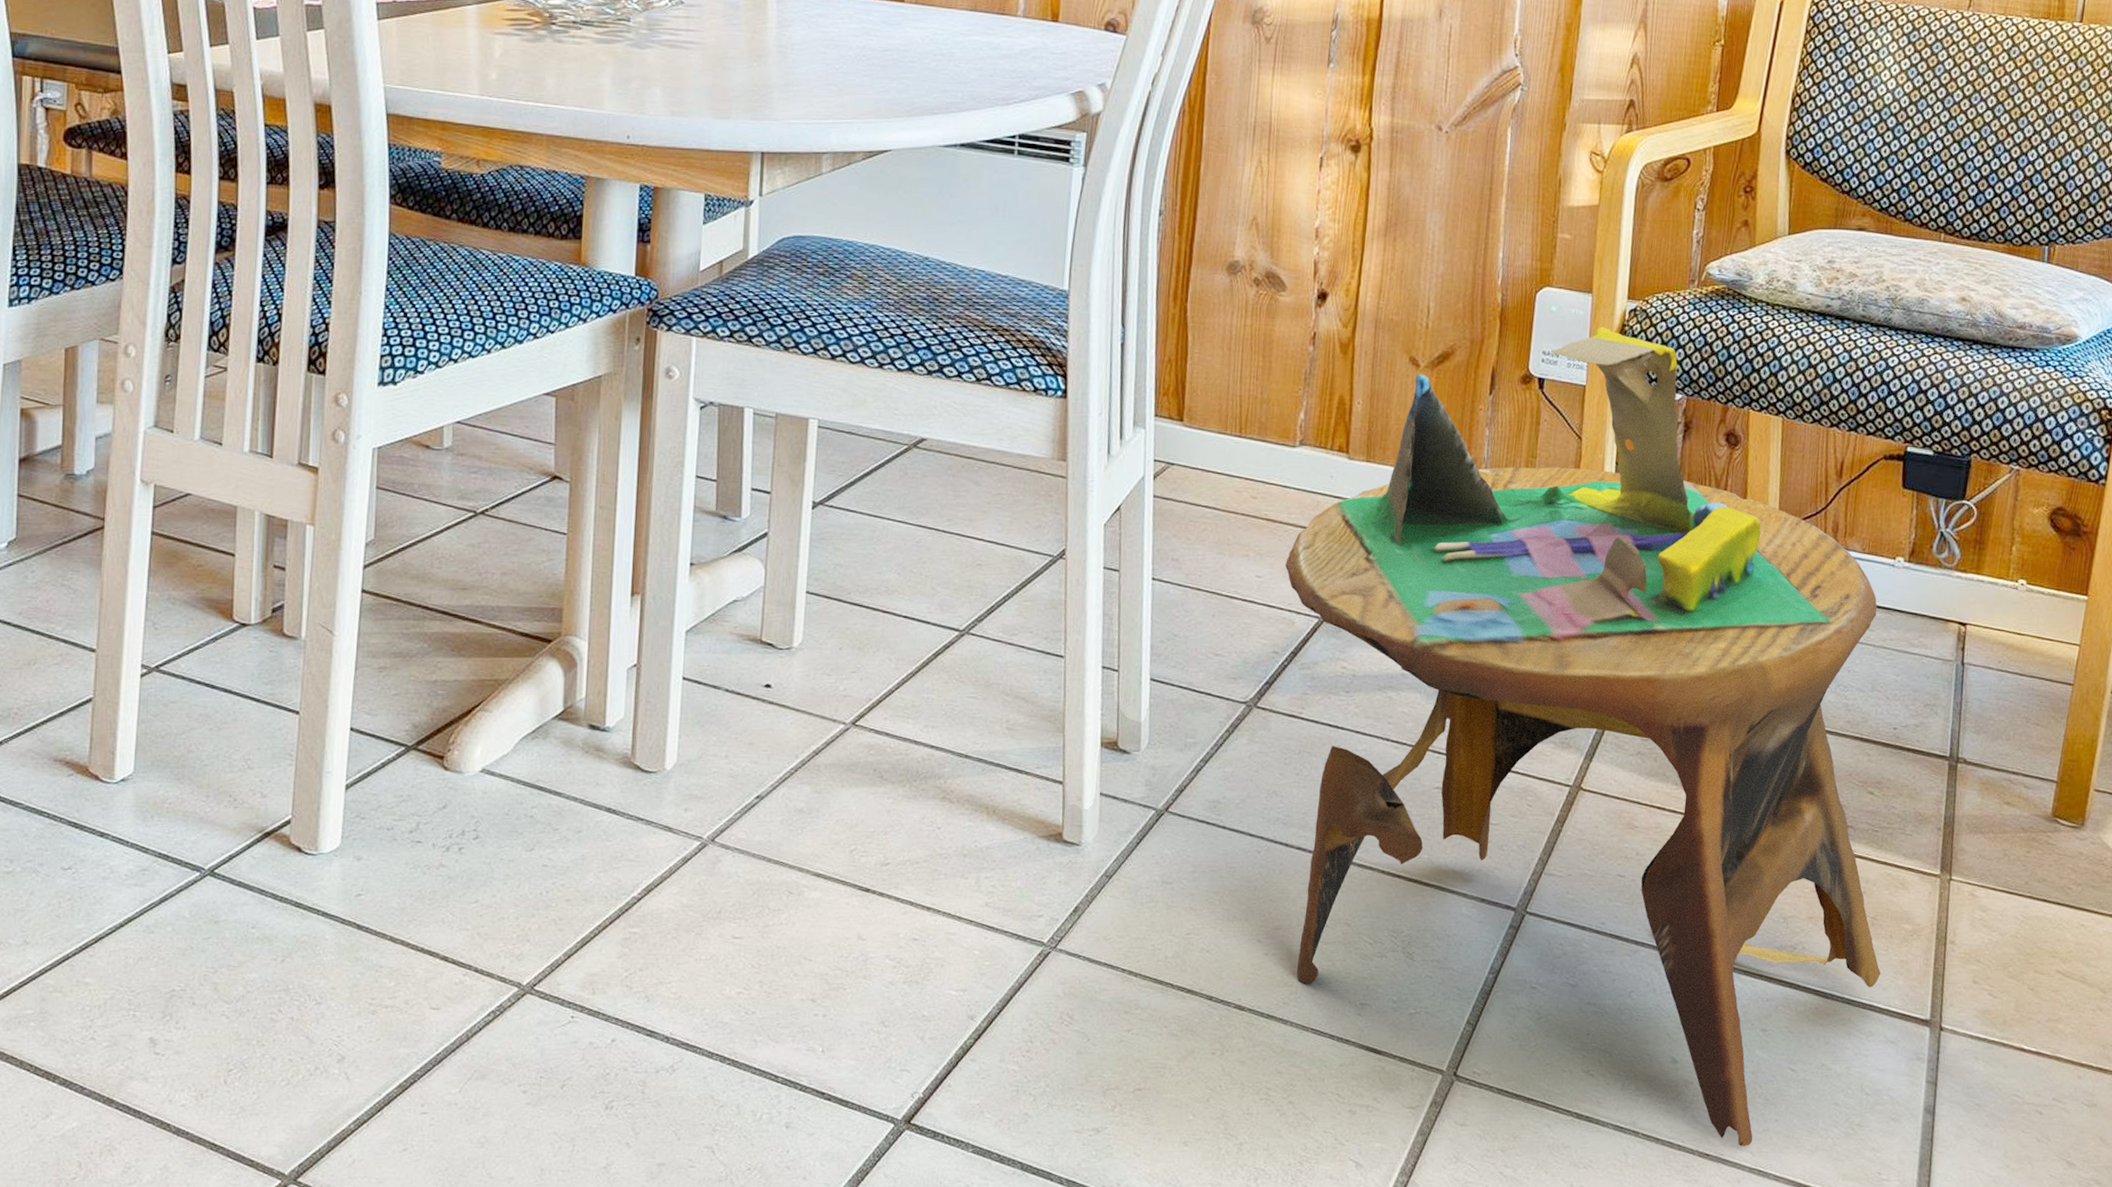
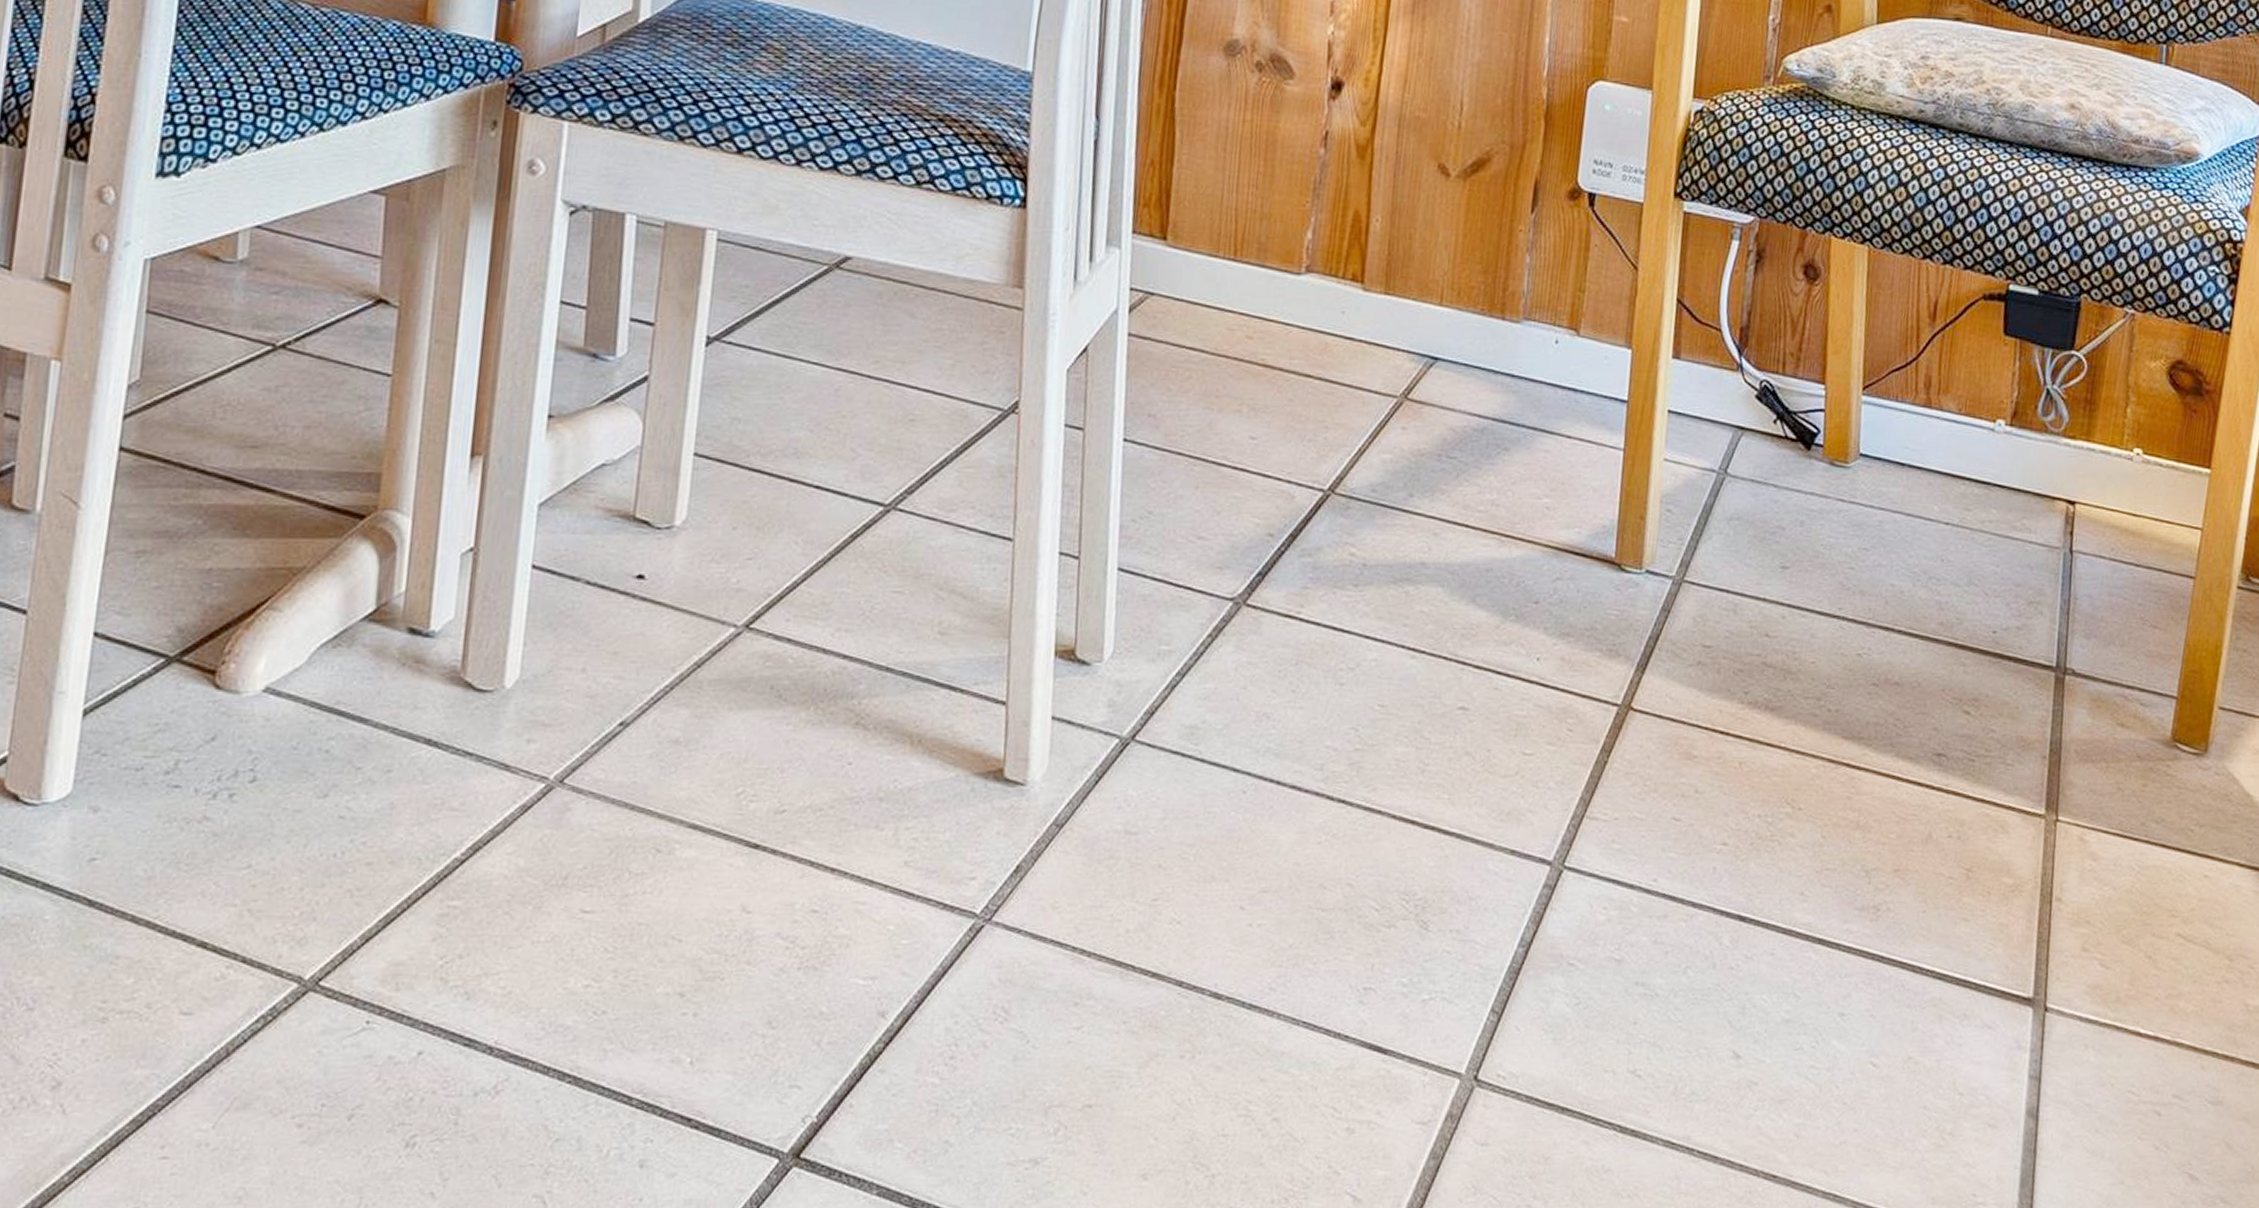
side table: present [1285,326,1881,1146] -> none [1285,130,1977,1164]

